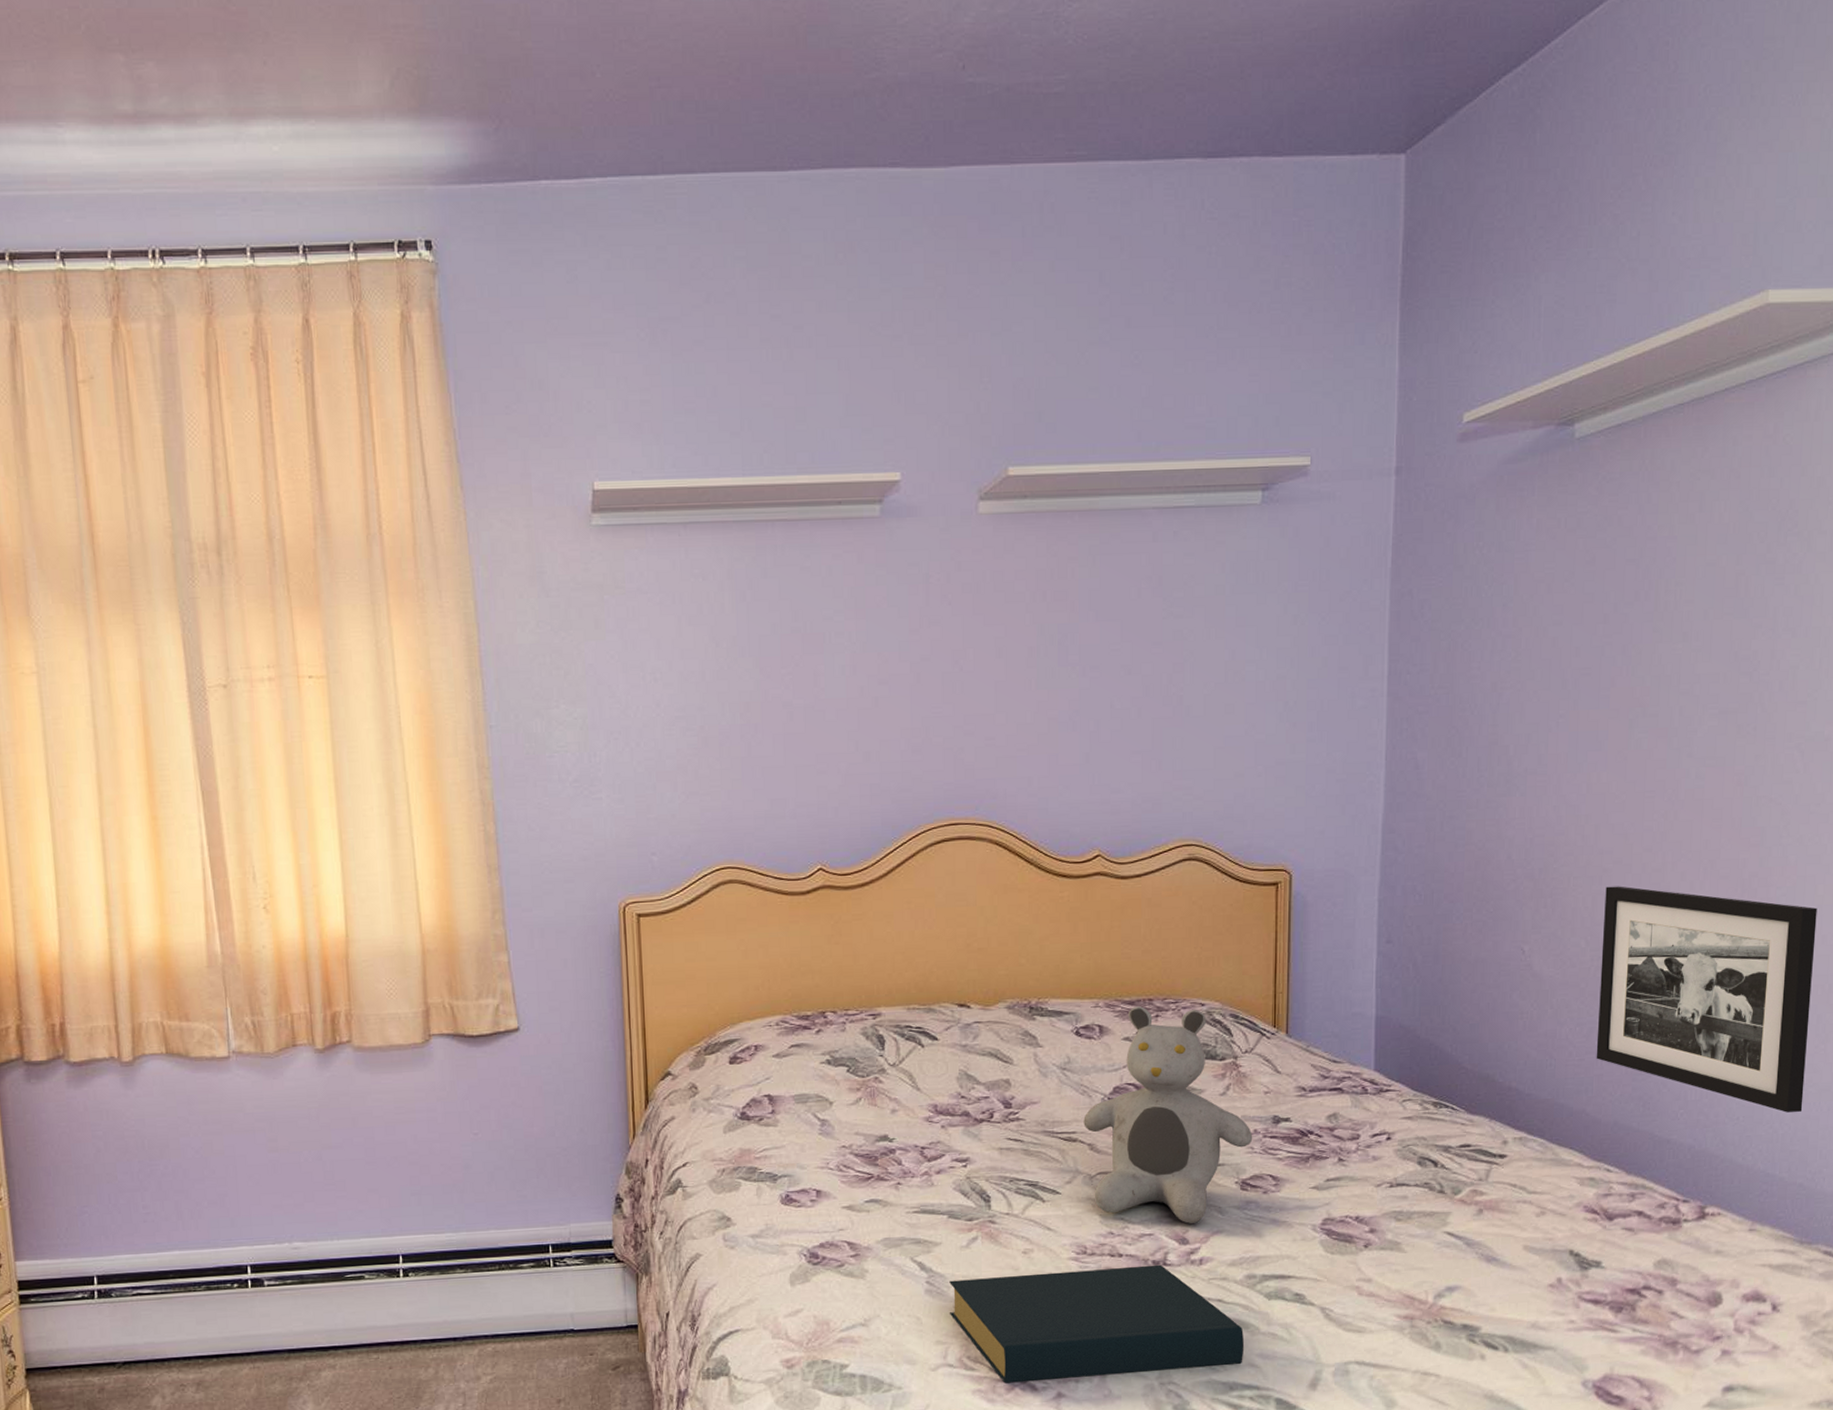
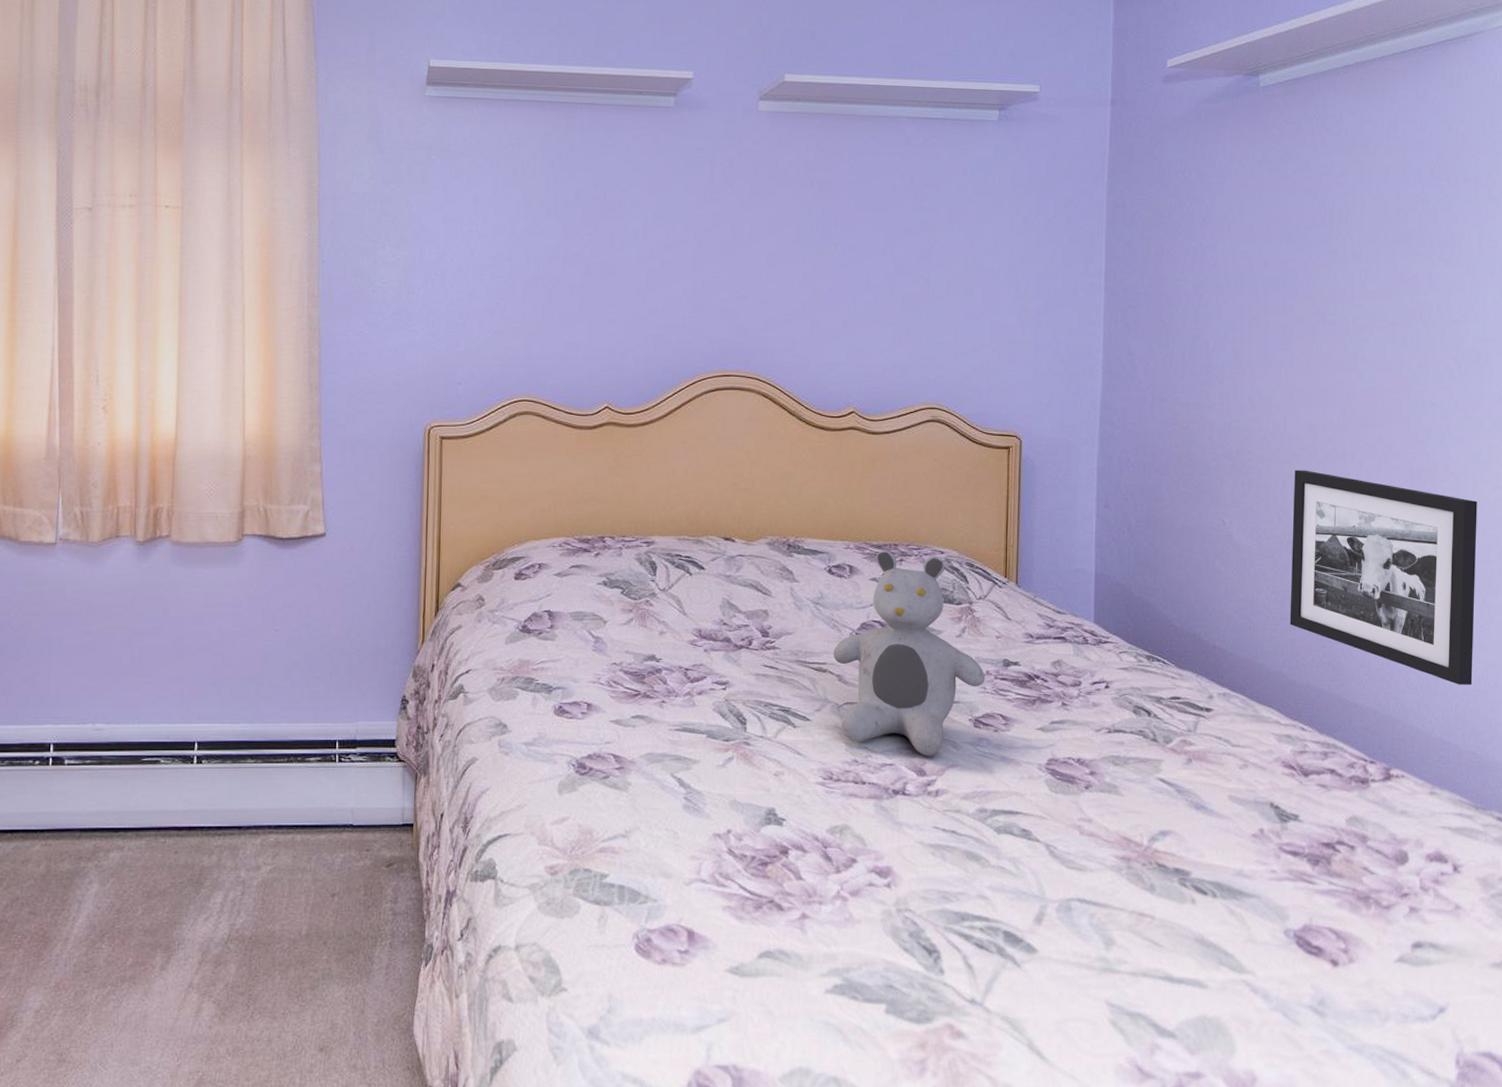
hardback book: present [949,1264,1245,1384] -> none [704,794,976,902]

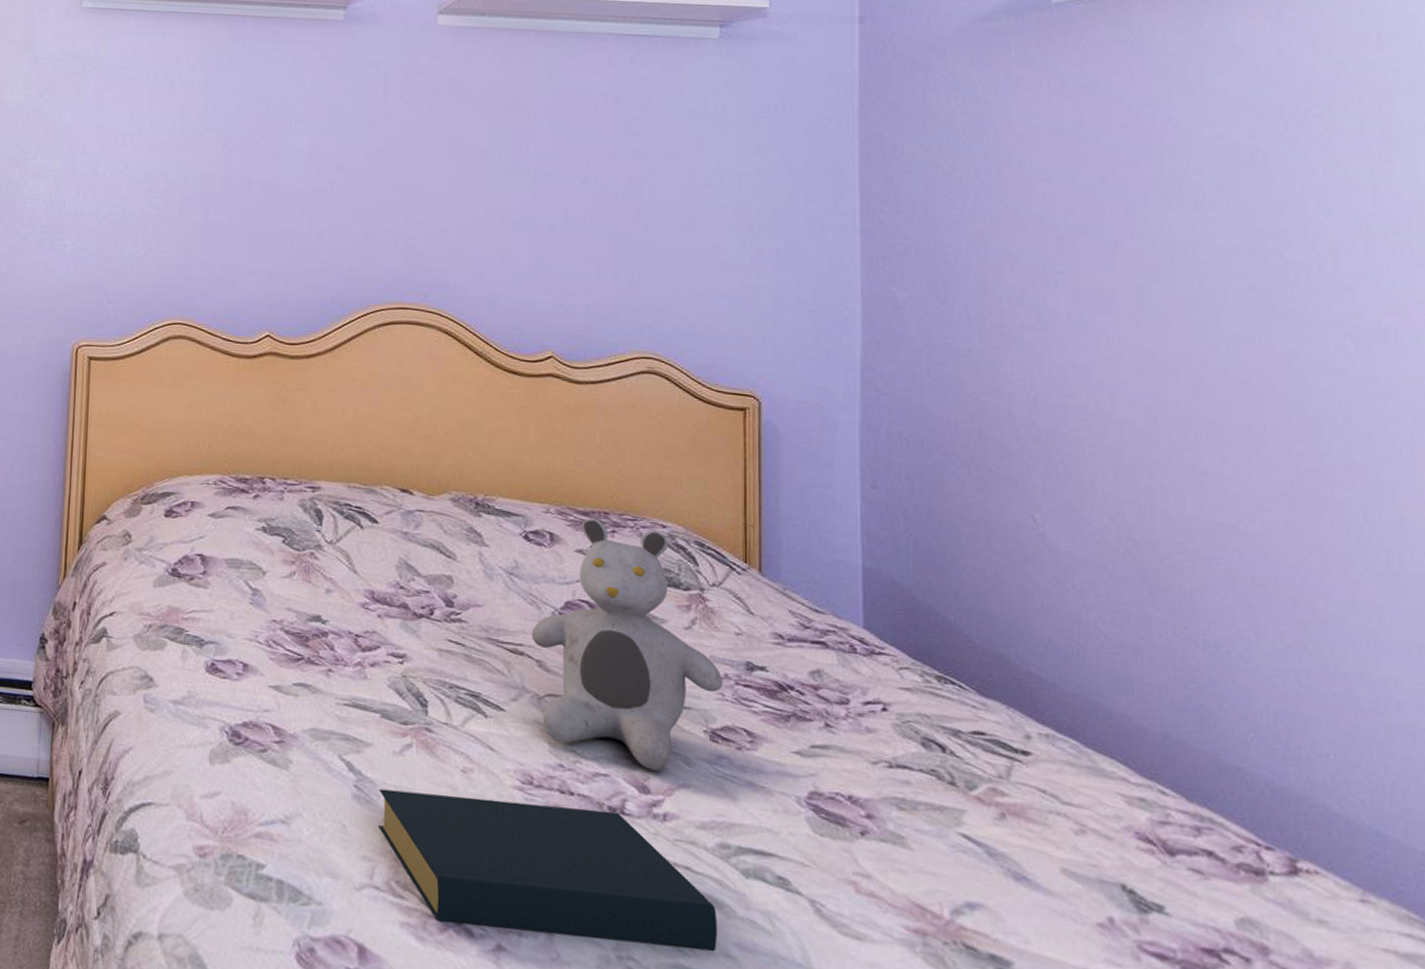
hardback book: none [704,794,976,902] -> present [377,788,718,951]
picture frame: present [1289,470,1477,685] -> none [1128,460,1414,760]

